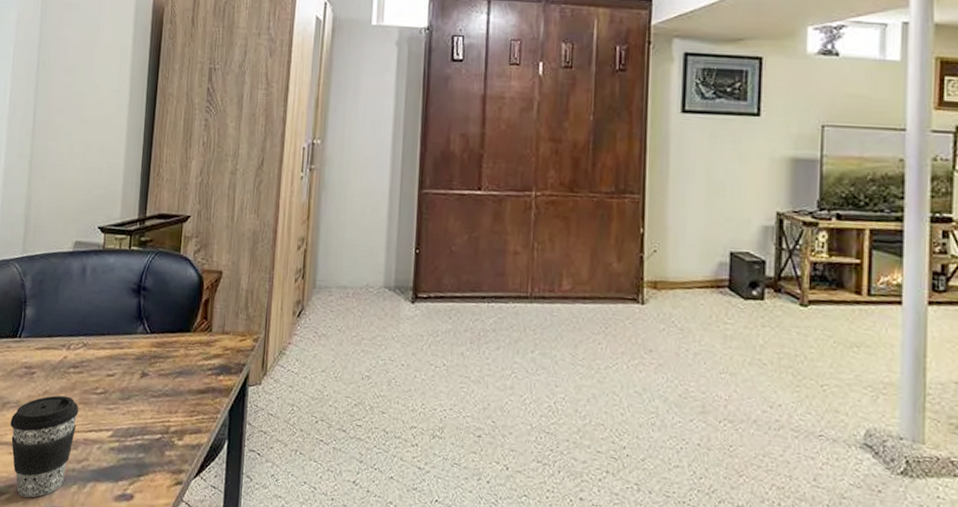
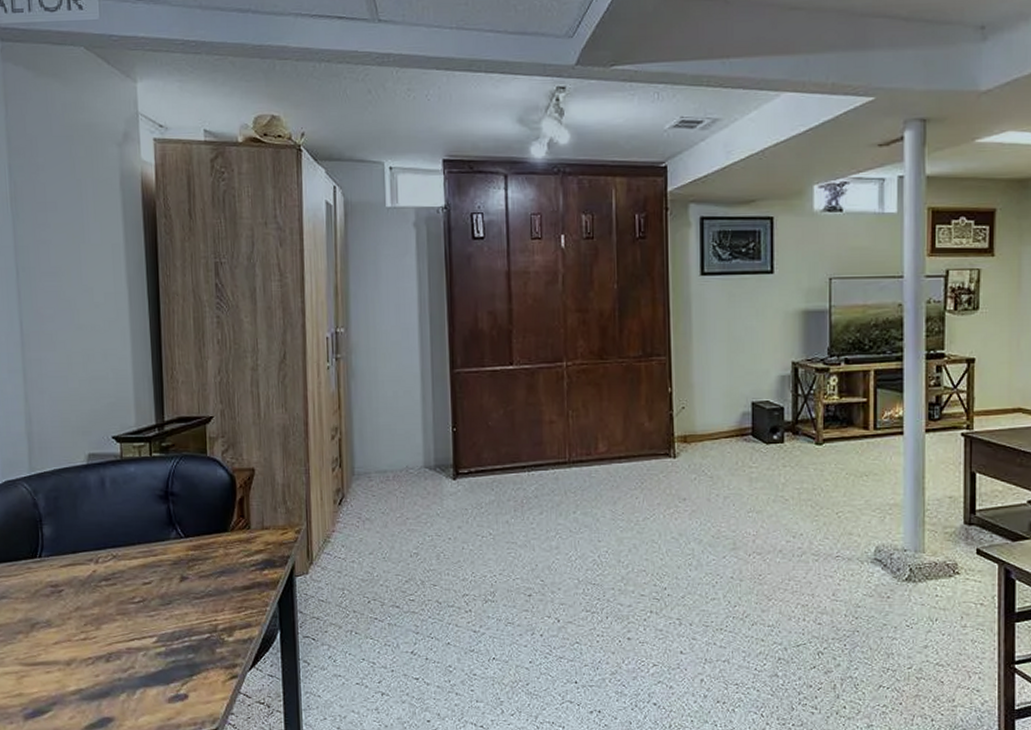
coffee cup: present [10,395,79,498] -> none [42,609,118,712]

